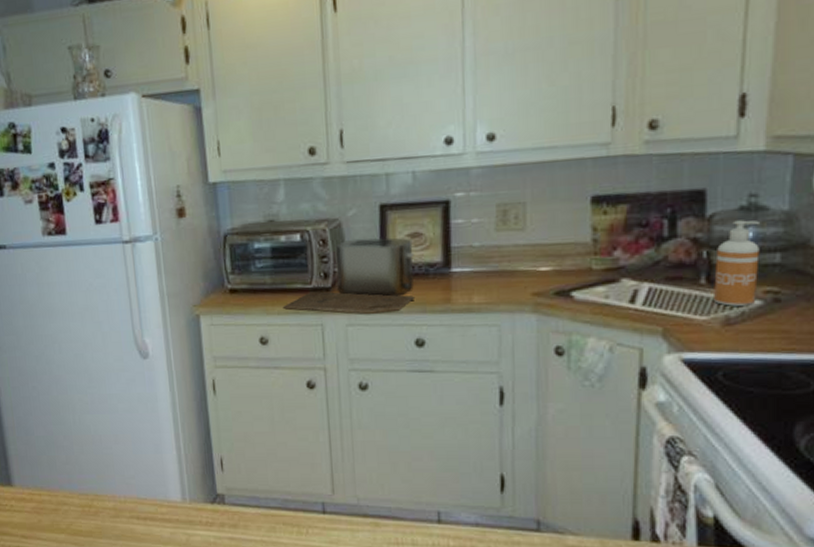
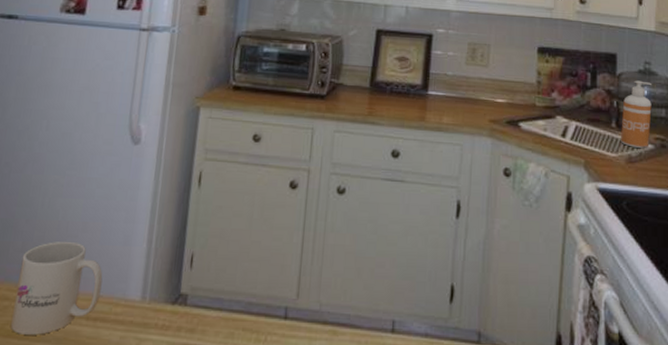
mug: none [69,452,145,533] -> present [10,241,103,335]
cutting board: present [282,291,416,315] -> none [279,97,396,125]
toaster: present [335,237,415,297] -> none [331,55,400,110]

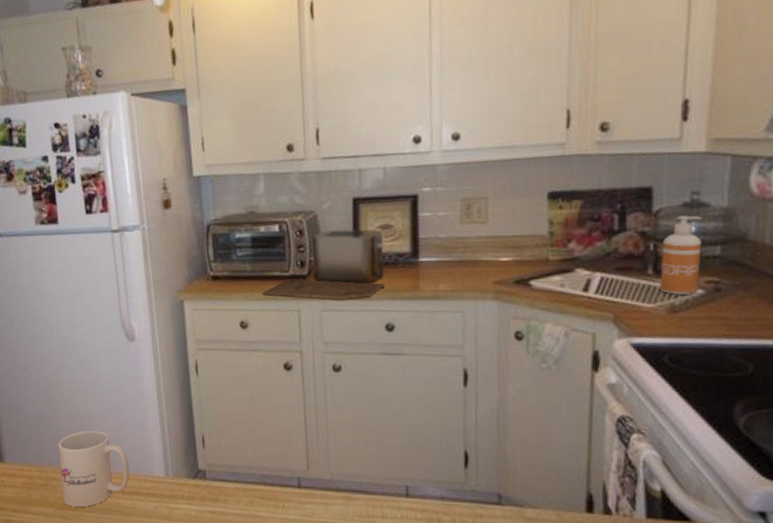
cutting board: none [279,97,396,125] -> present [262,278,386,301]
toaster: none [331,55,400,110] -> present [311,229,385,284]

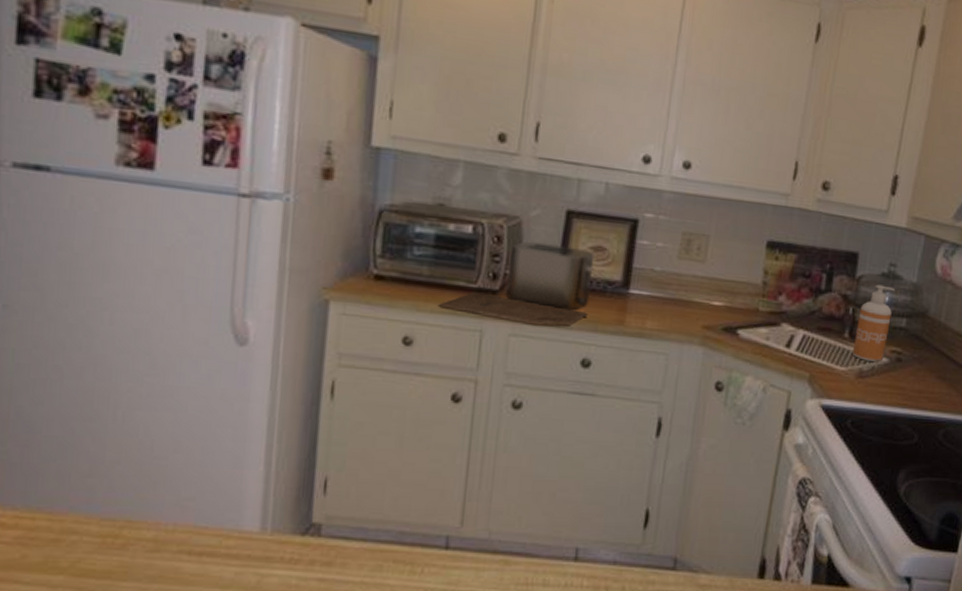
mug: present [58,430,130,507] -> none [83,463,207,573]

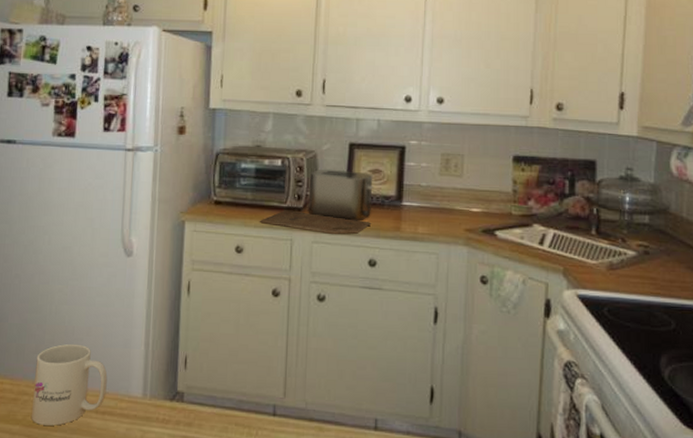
mug: none [83,463,207,573] -> present [30,343,108,426]
soap dispenser: present [851,284,894,363] -> none [600,187,634,256]

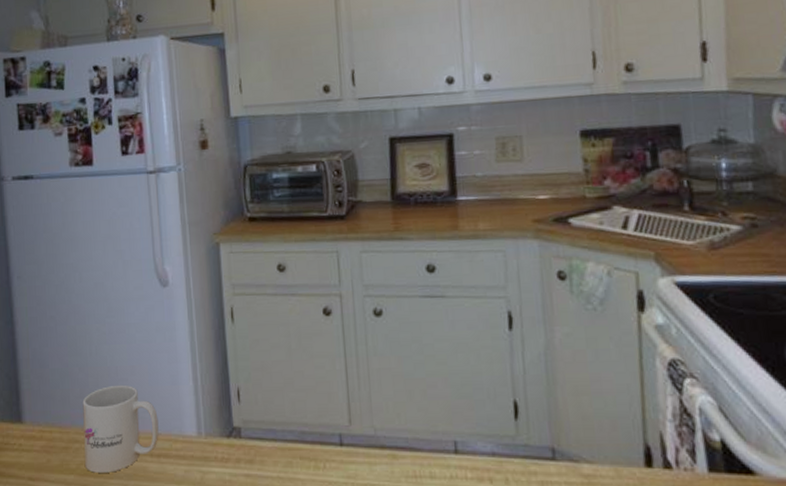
cutting board: present [259,210,372,235] -> none [299,219,425,242]
toaster: present [308,169,374,221] -> none [348,168,423,224]

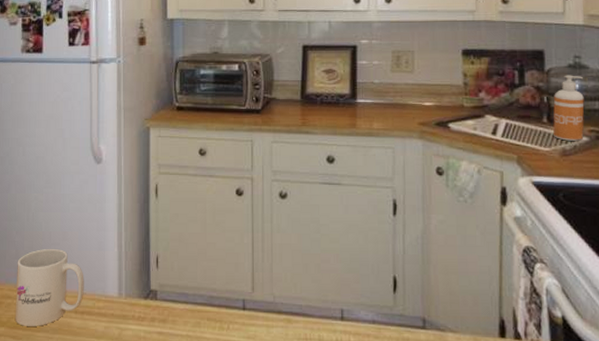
soap dispenser: none [695,152,736,232] -> present [552,75,585,142]

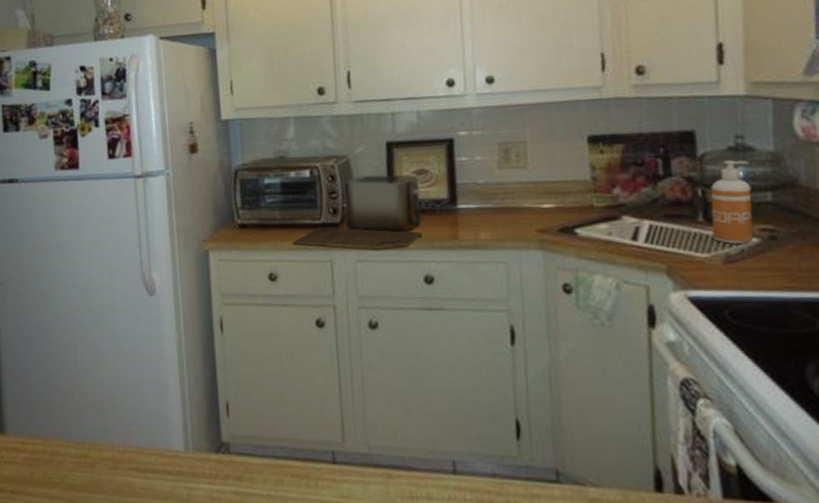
mug: present [14,248,84,326] -> none [66,396,145,487]
cutting board: none [220,112,328,134] -> present [292,227,423,251]
toaster: none [266,71,329,120] -> present [343,174,421,233]

